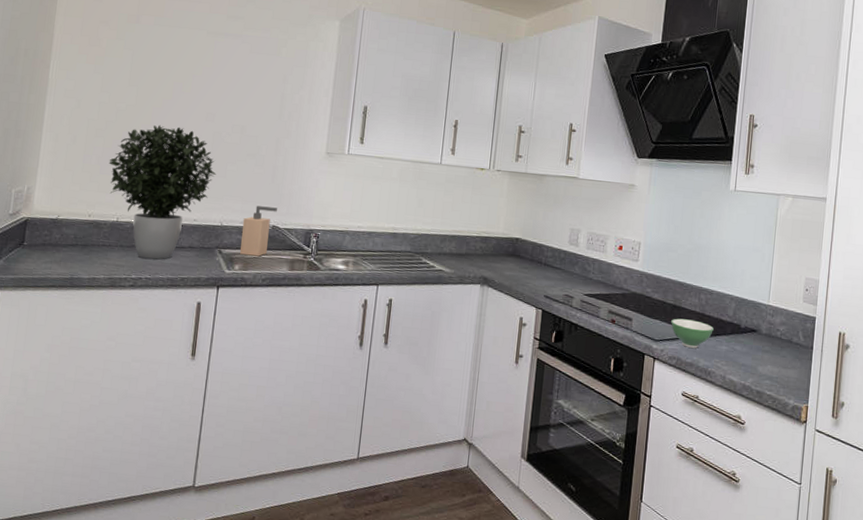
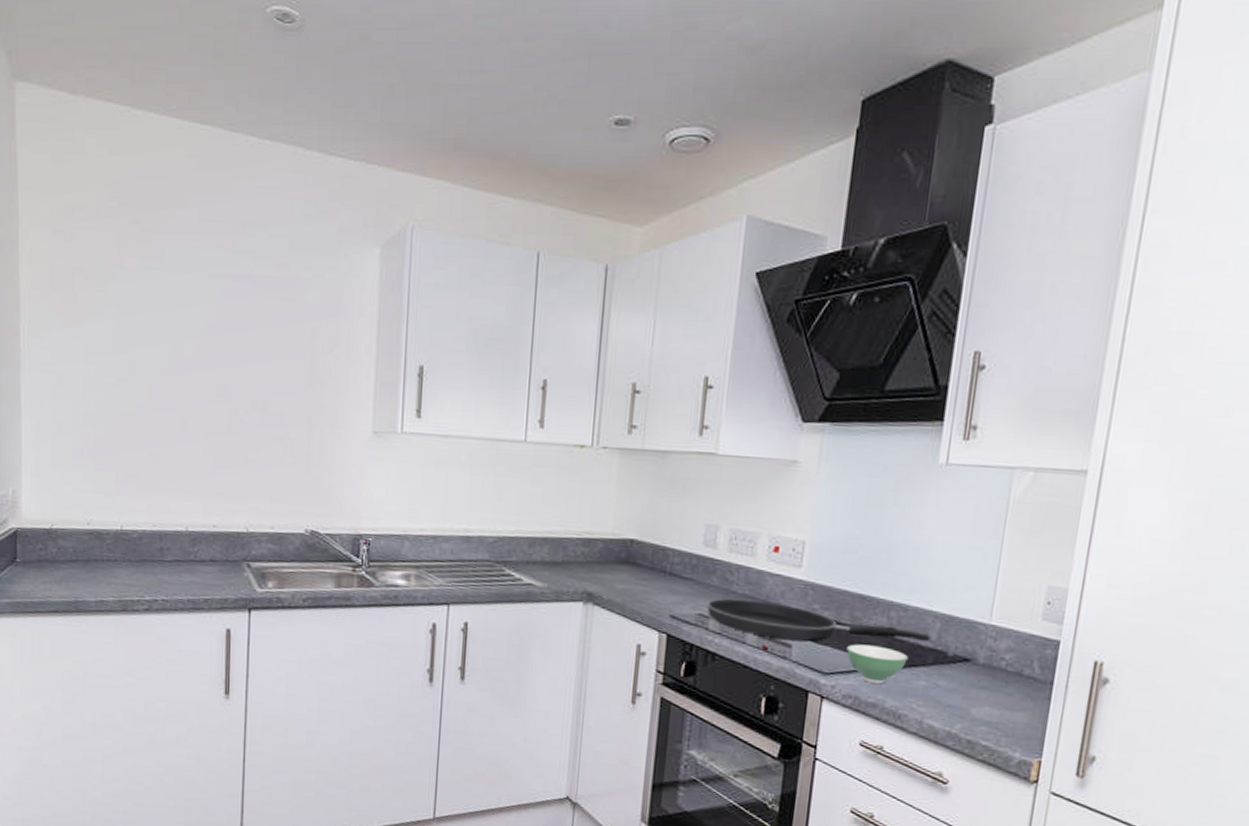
potted plant: present [108,125,216,260] -> none [104,403,236,577]
soap dispenser: present [240,205,277,257] -> none [272,505,315,571]
frying pan: none [571,283,729,318] -> present [706,598,931,642]

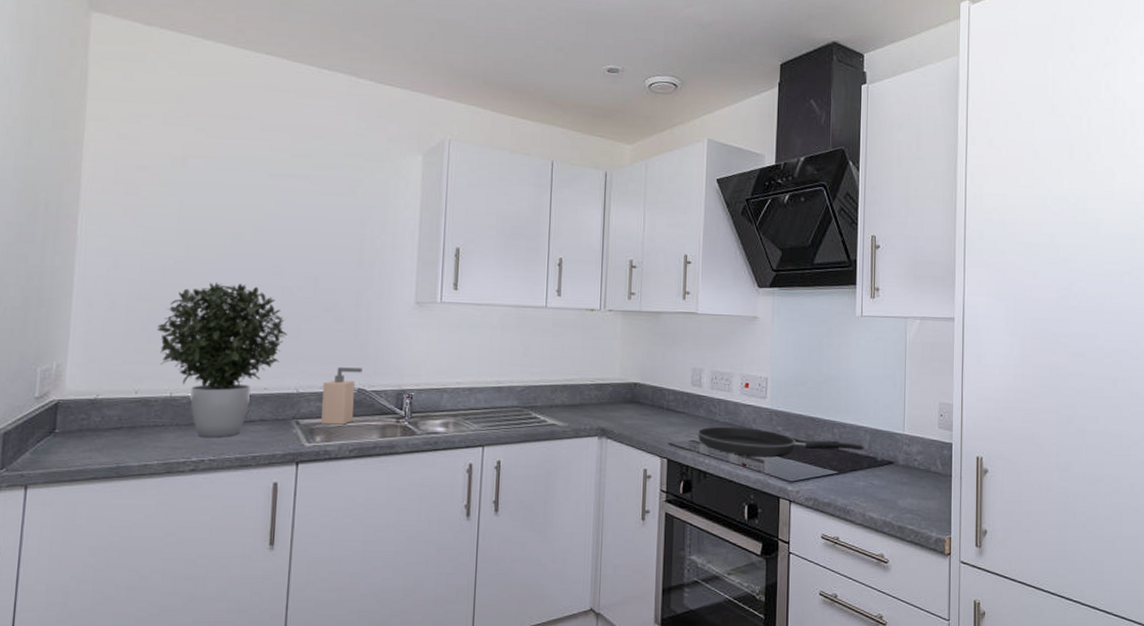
potted plant: none [104,403,236,577] -> present [156,282,288,438]
soap dispenser: none [272,505,315,571] -> present [321,367,362,425]
bowl: present [846,643,908,685] -> none [805,456,850,488]

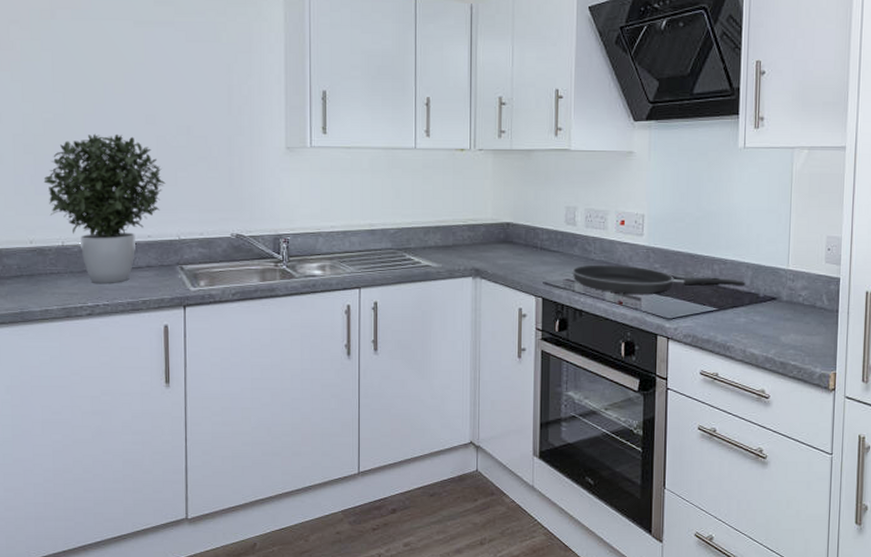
soap dispenser: present [321,367,362,425] -> none [202,214,239,269]

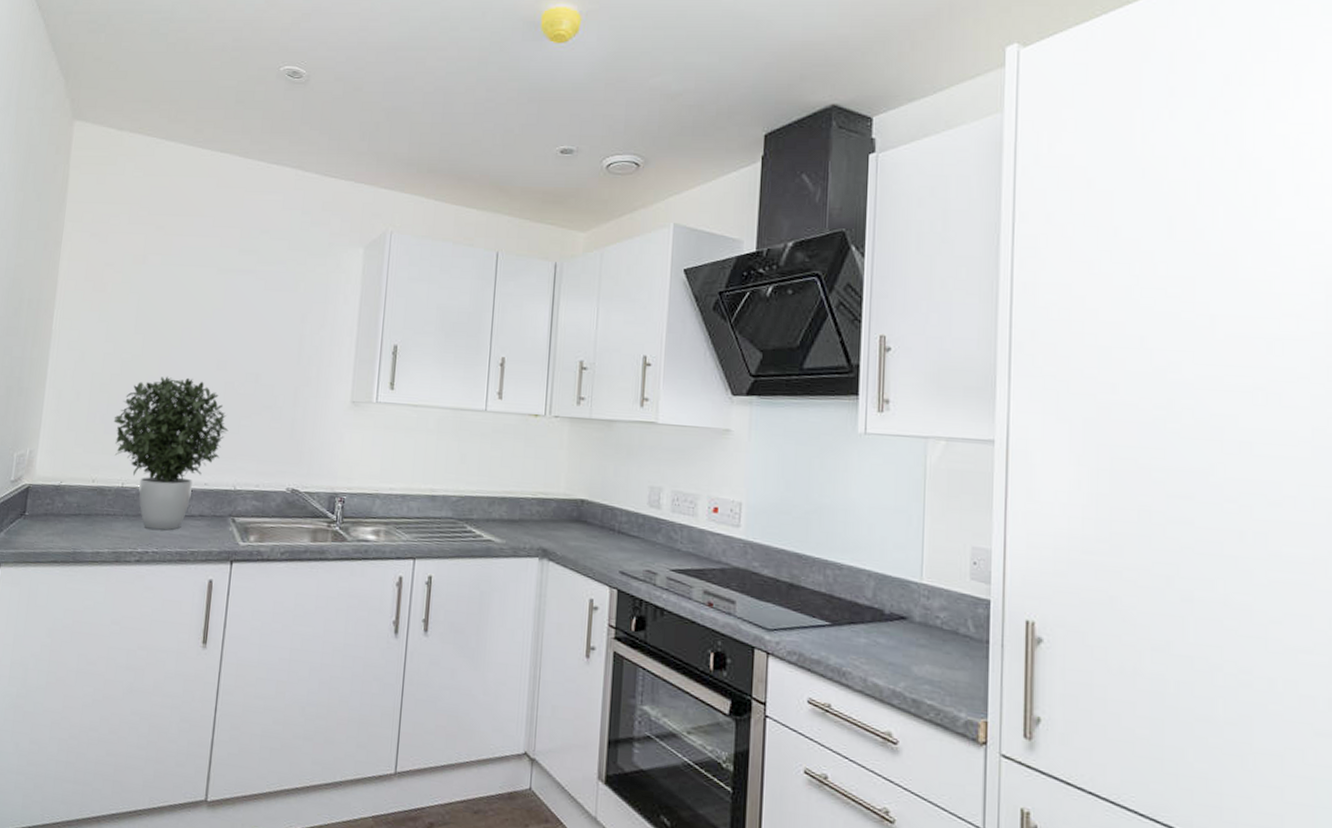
frying pan: present [572,264,746,294] -> none [653,555,867,600]

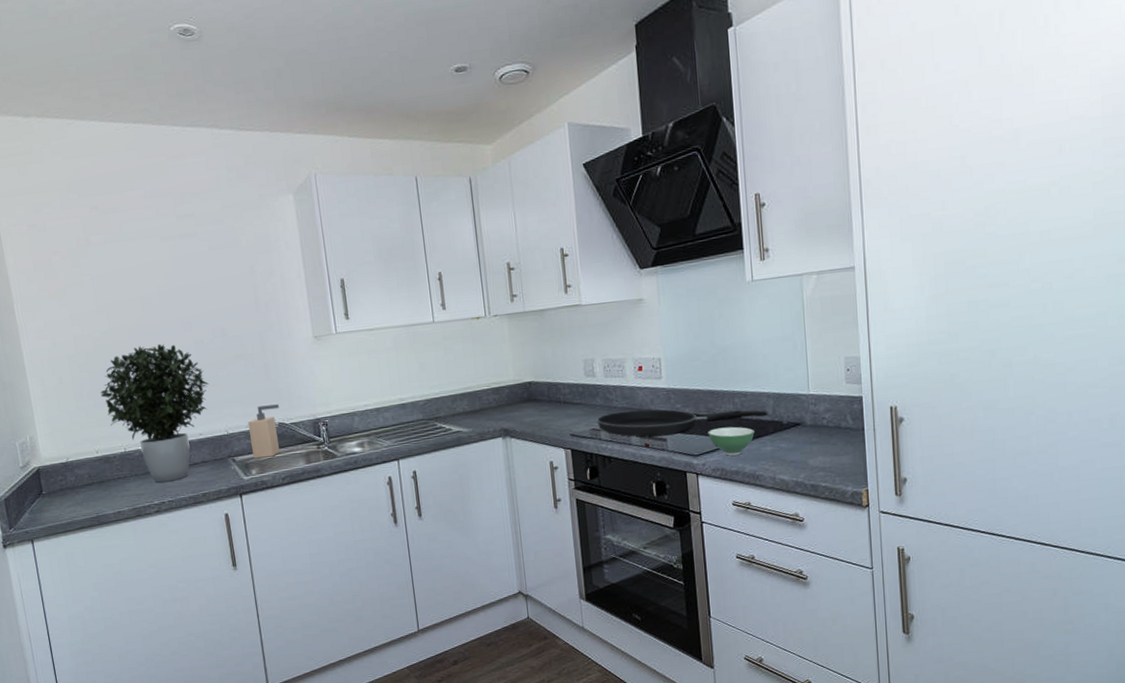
soap dispenser: none [256,466,297,526] -> present [247,404,280,459]
frying pan: none [653,555,867,600] -> present [596,409,768,437]
bowl: none [788,600,847,642] -> present [708,426,755,457]

